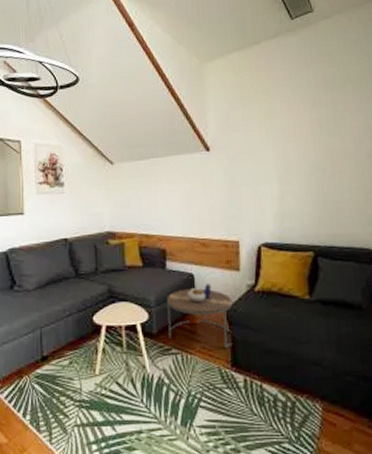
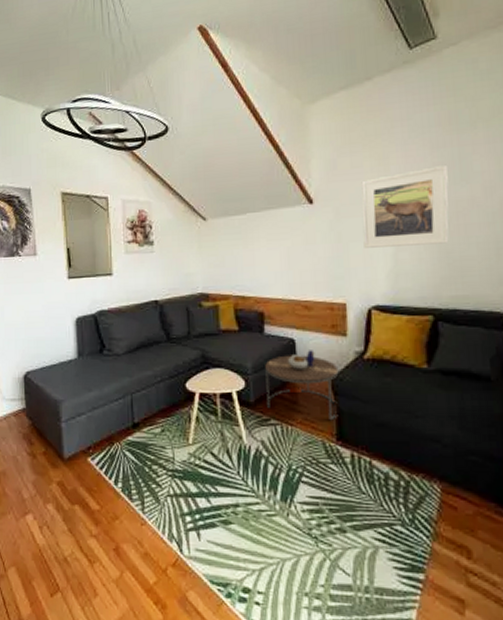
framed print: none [251,121,326,192] -> present [361,165,449,248]

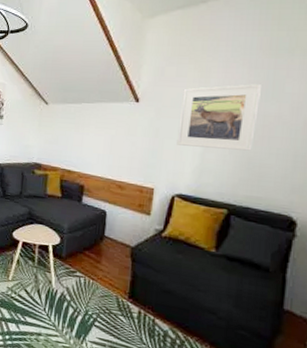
side table: present [265,350,339,421] -> none [75,222,139,282]

